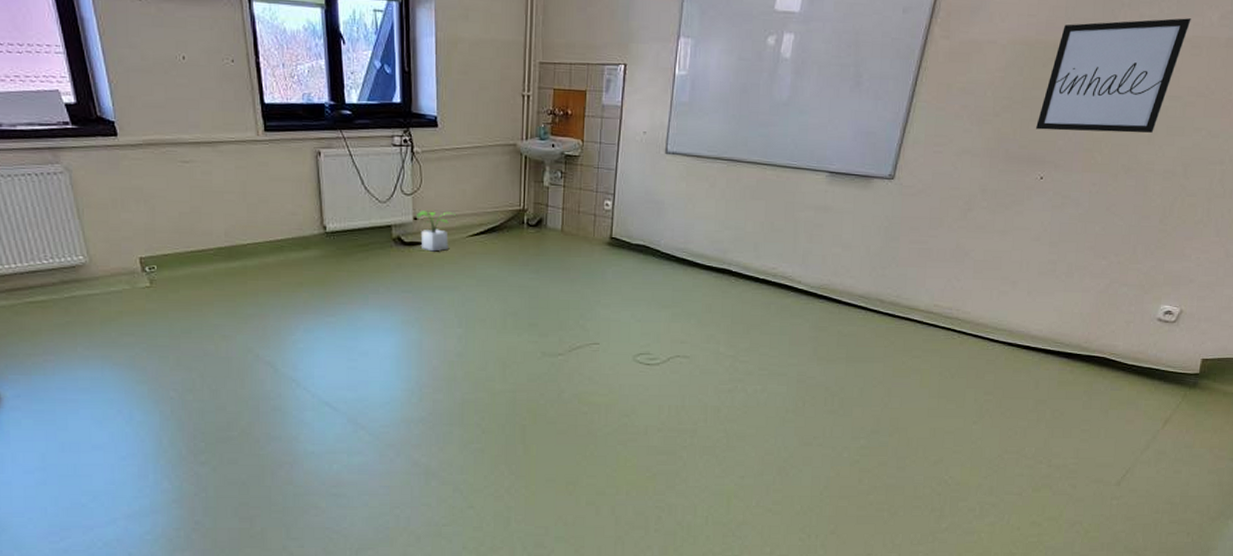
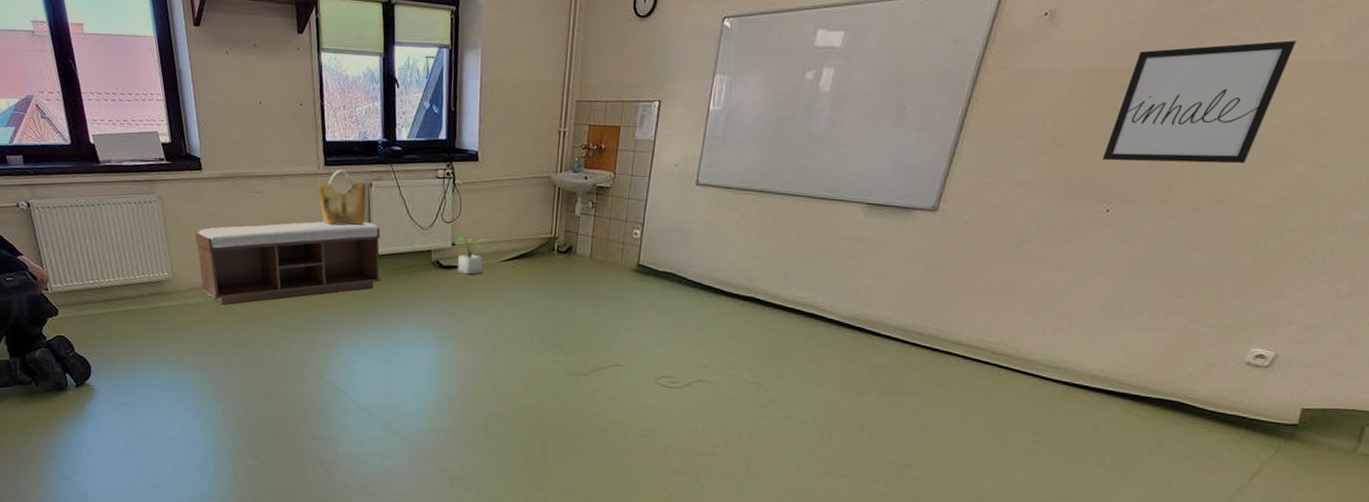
bench: none [113,194,337,293] -> present [194,221,382,306]
grocery bag: none [257,135,315,199] -> present [317,169,367,225]

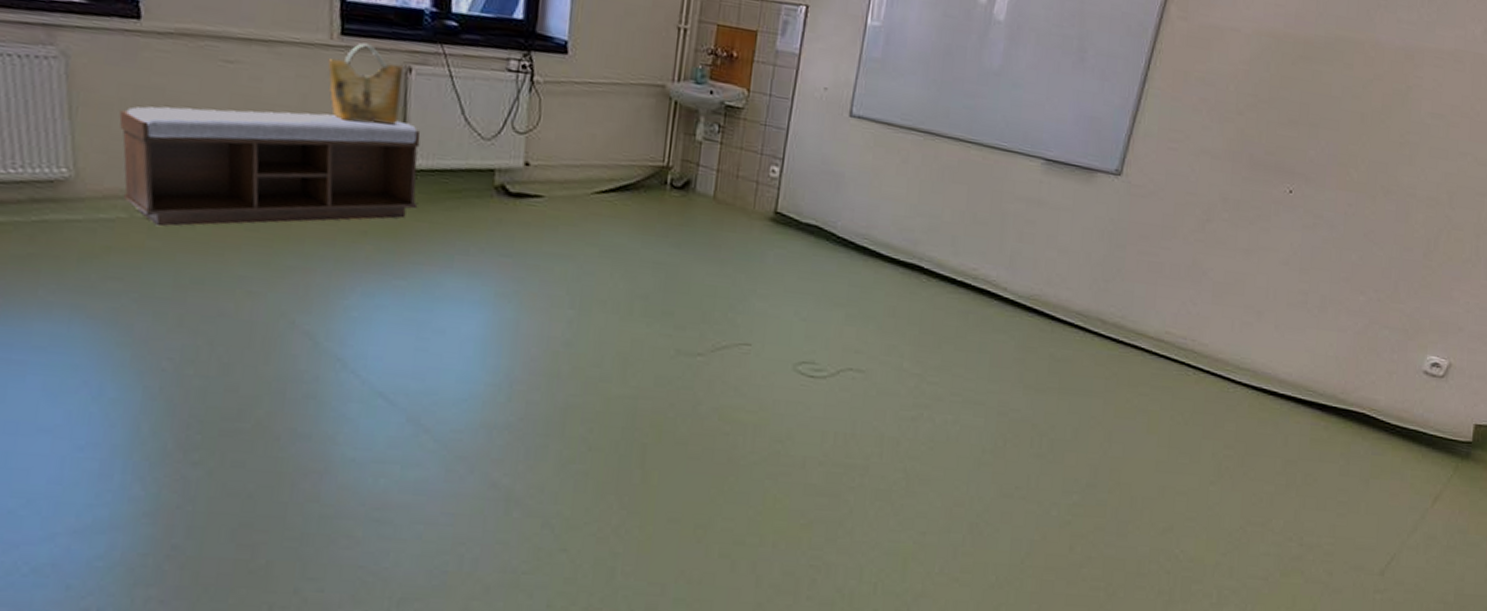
potted plant: present [453,237,492,275] -> none [527,155,582,209]
wall art: present [1103,40,1297,164] -> none [1284,20,1453,152]

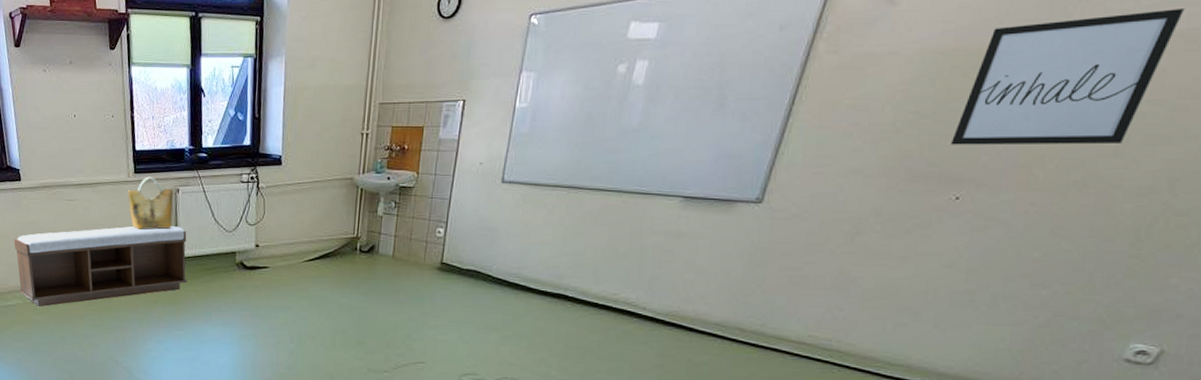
wall art: none [1284,20,1453,152] -> present [951,9,1185,145]

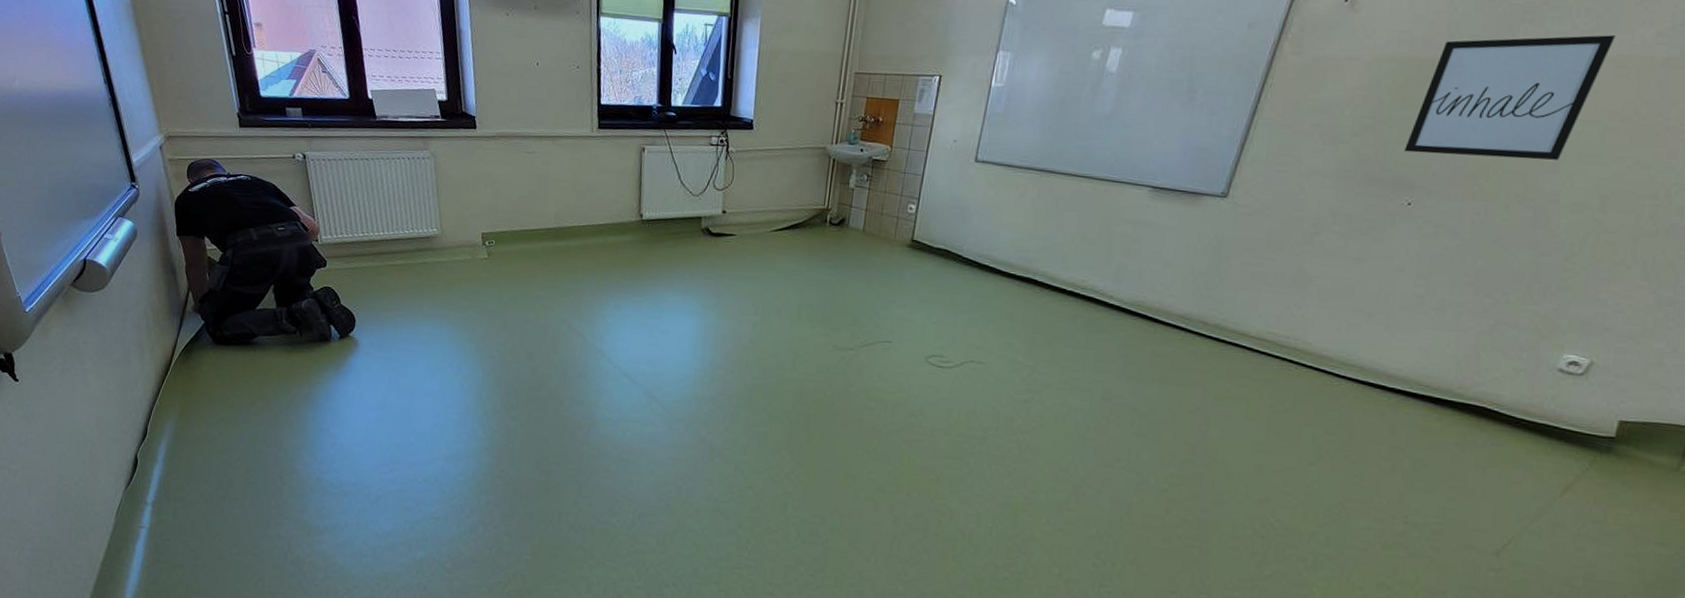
bench: present [14,225,188,307] -> none [465,184,651,265]
grocery bag: present [127,176,174,230] -> none [590,133,639,189]

